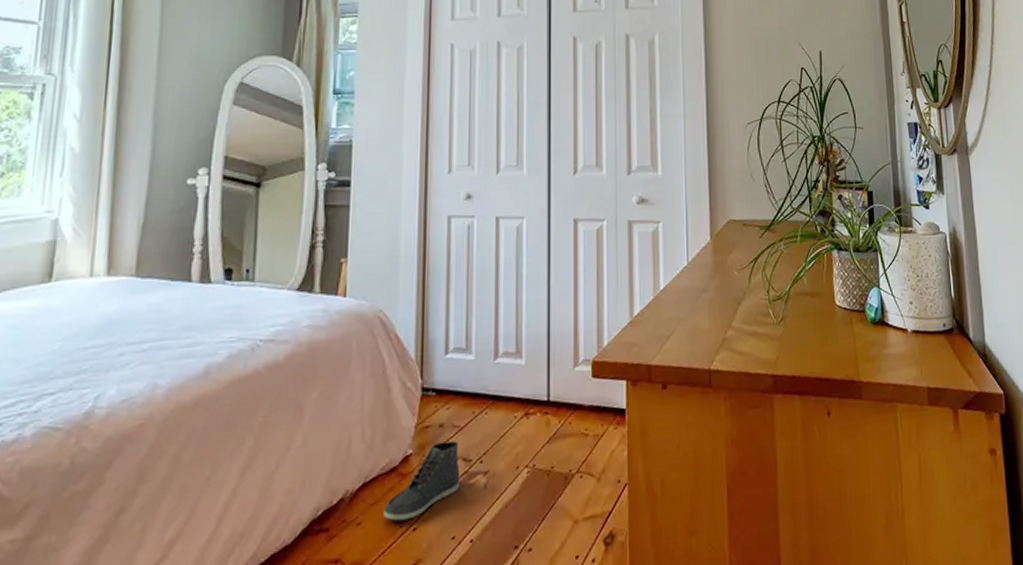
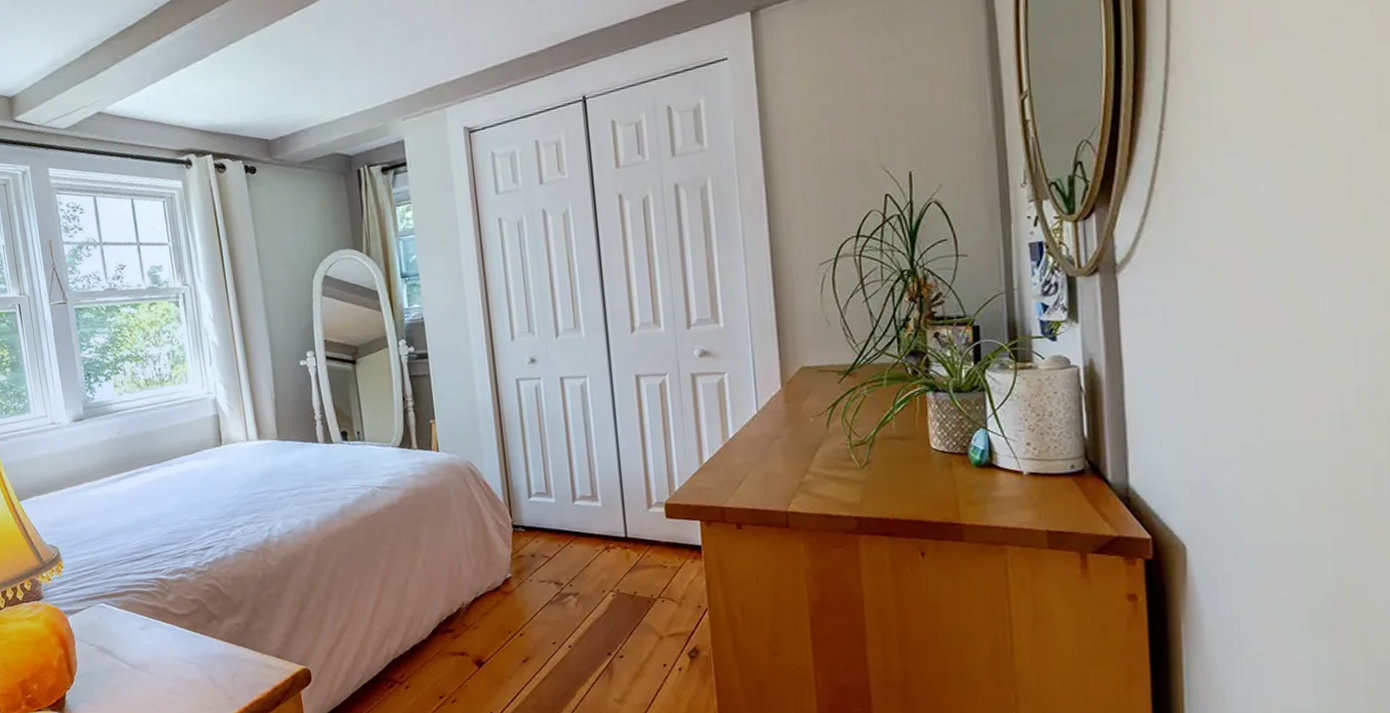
sneaker: present [384,441,460,521] -> none [494,568,555,628]

